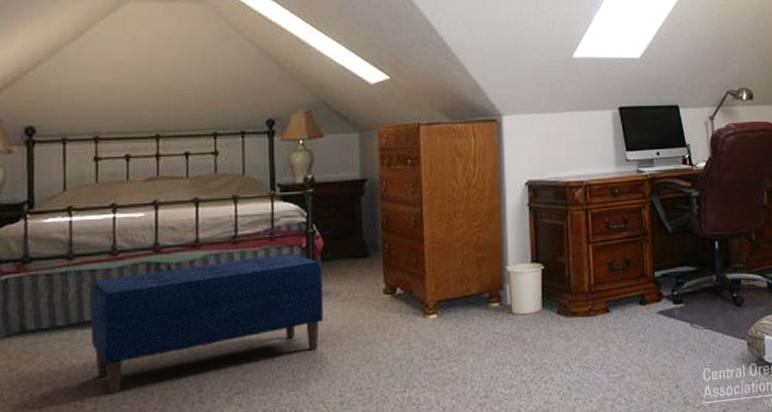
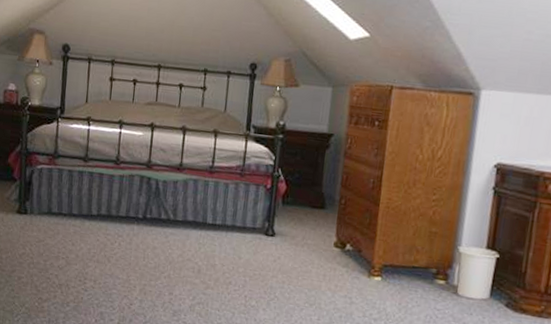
bench: present [90,252,324,396] -> none [95,182,282,283]

